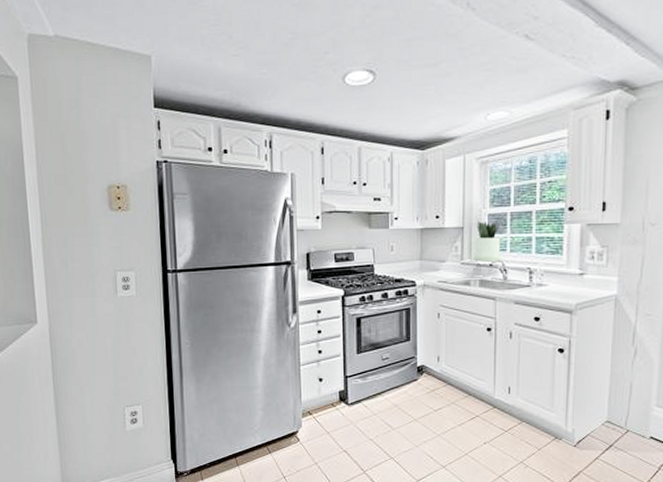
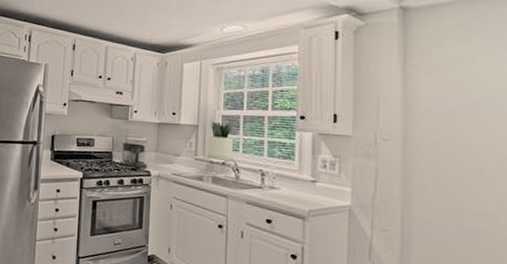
coffee maker: none [383,245,413,280] -> present [120,135,148,169]

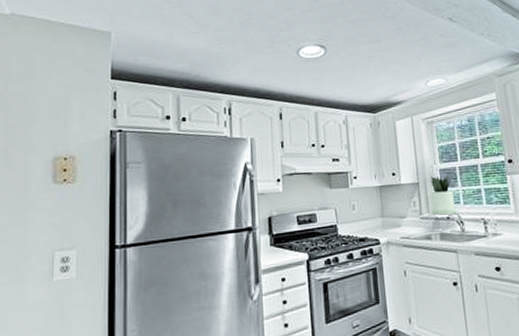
coffee maker: present [120,135,148,169] -> none [344,203,376,239]

